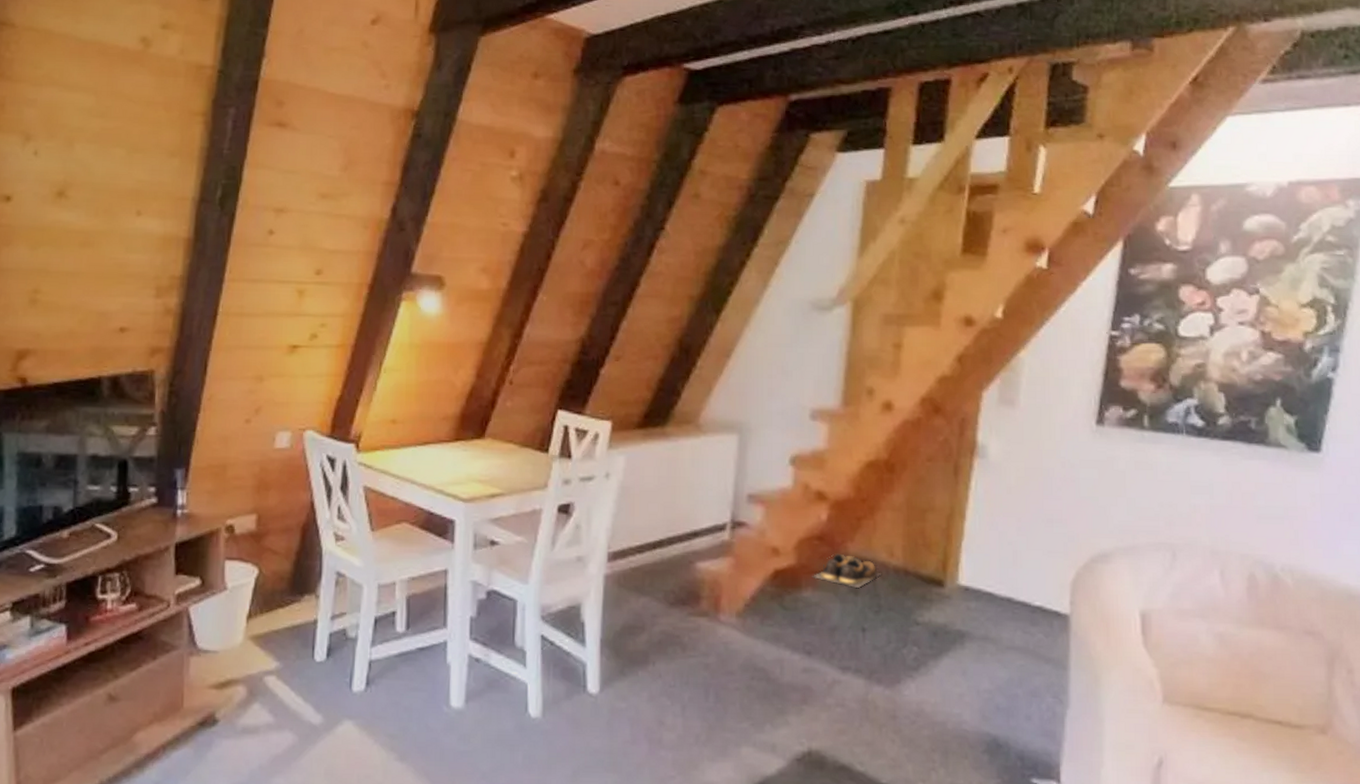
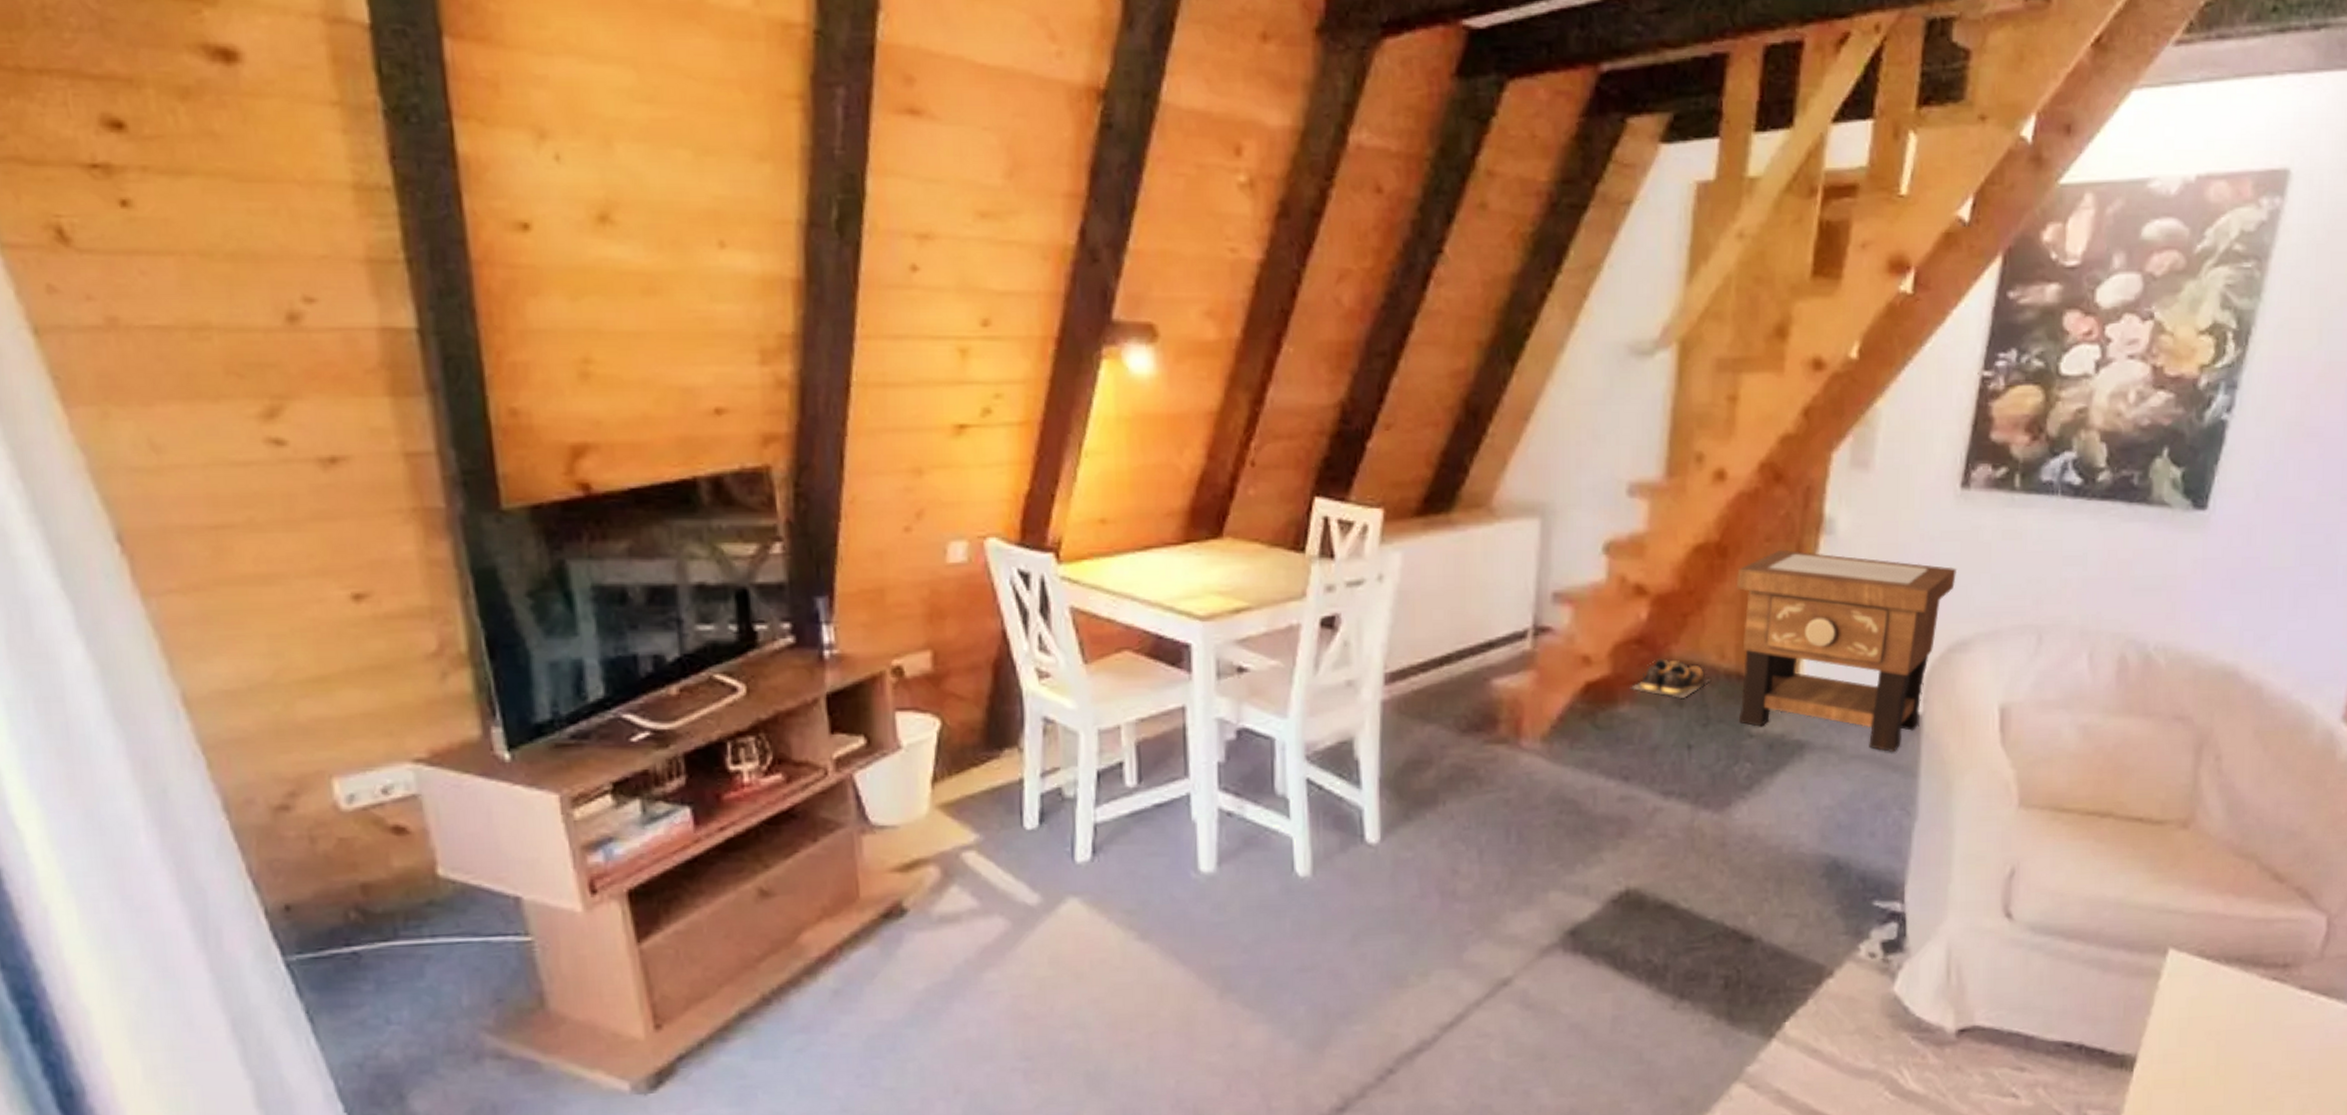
side table: none [902,468,1095,646] -> present [1736,549,1956,752]

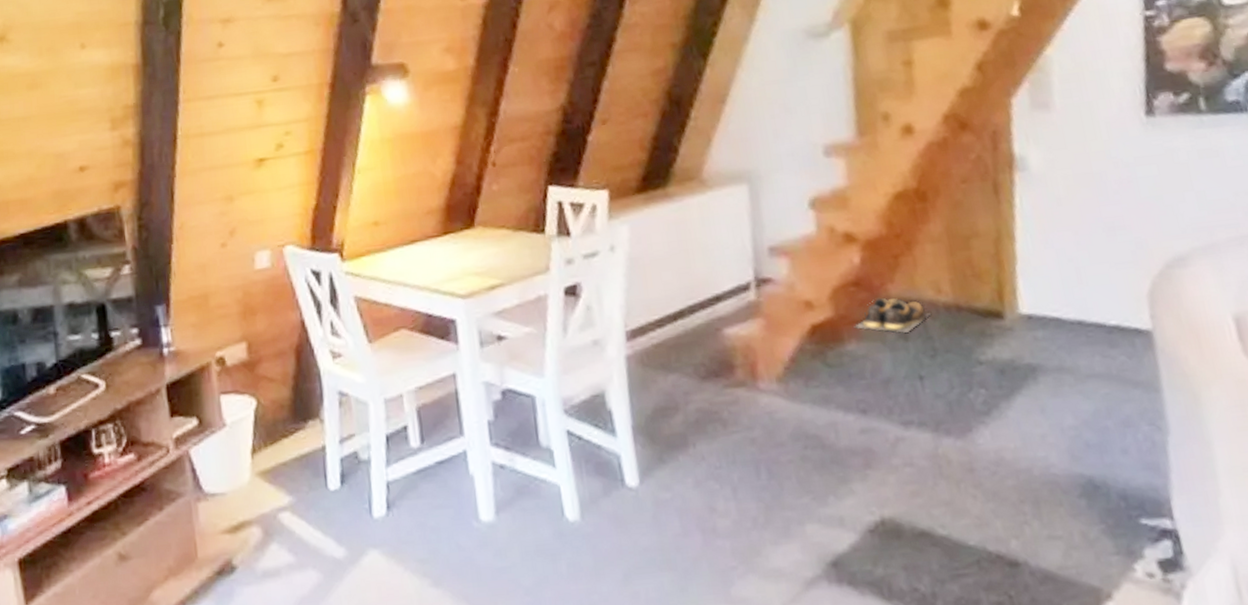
side table: present [1736,549,1956,752] -> none [939,188,1159,369]

